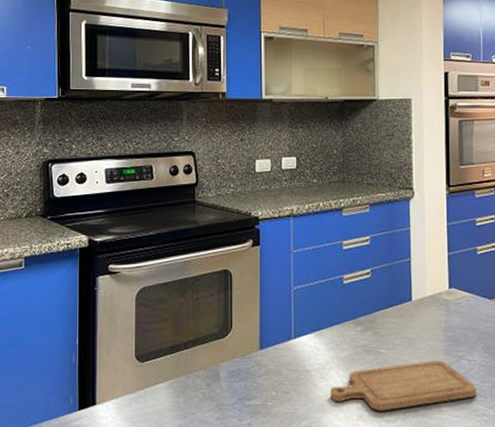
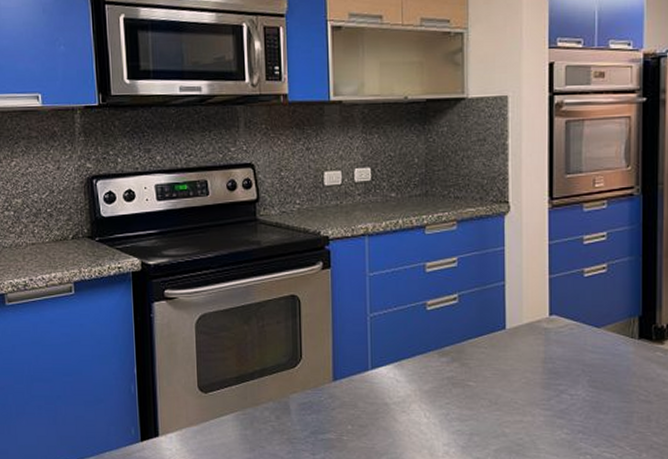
chopping board: present [331,361,477,411] -> none [412,395,580,448]

